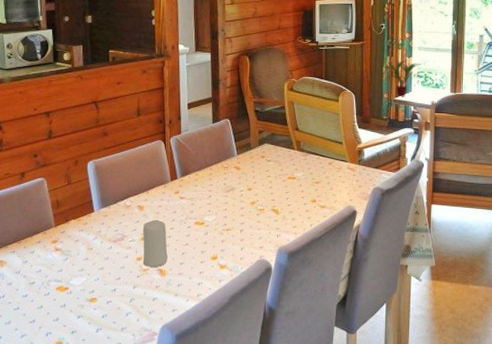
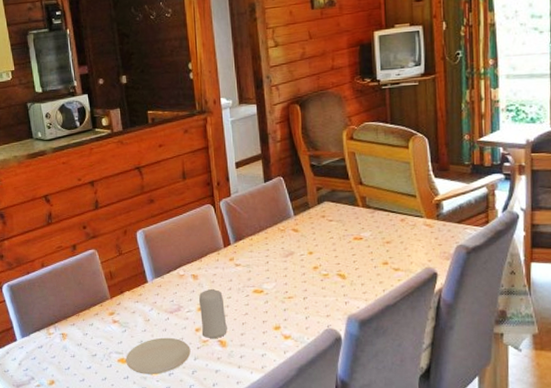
plate: none [64,266,131,302] -> present [126,337,191,374]
potted plant: present [385,60,421,97] -> none [464,93,511,138]

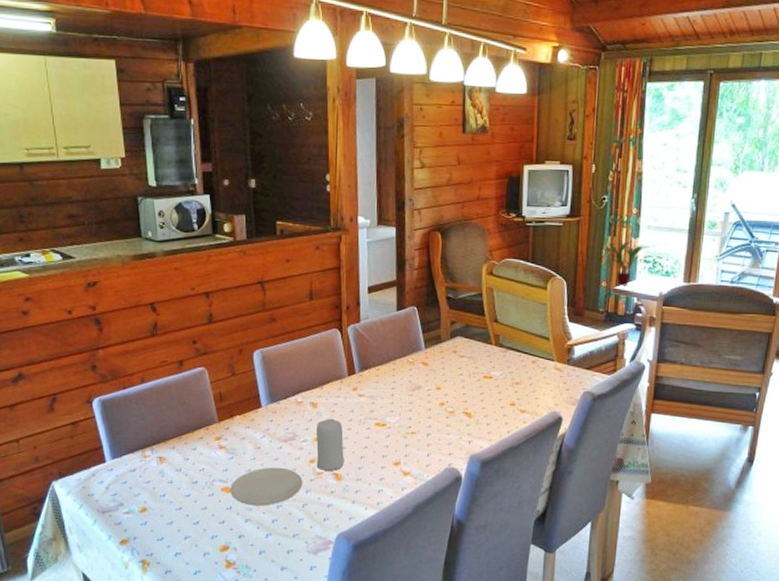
potted plant: none [464,93,511,138] -> present [605,241,650,287]

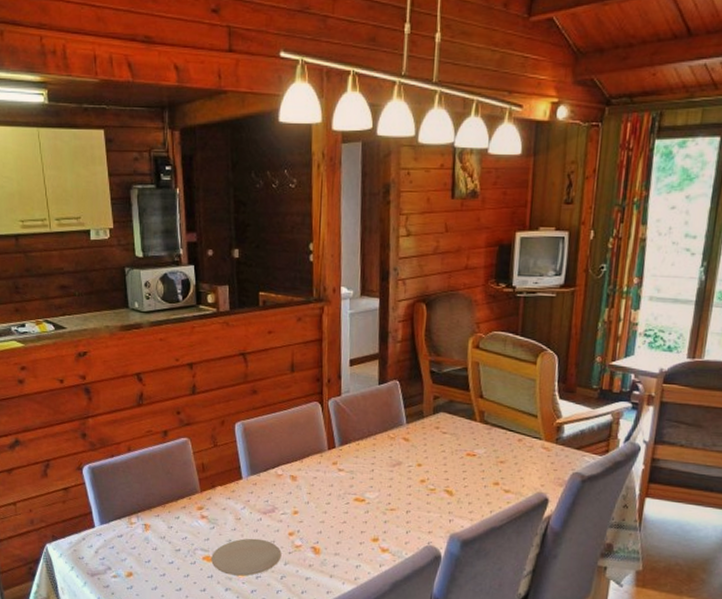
candle: present [315,418,344,471] -> none [295,492,323,545]
potted plant: present [605,241,650,287] -> none [601,314,651,362]

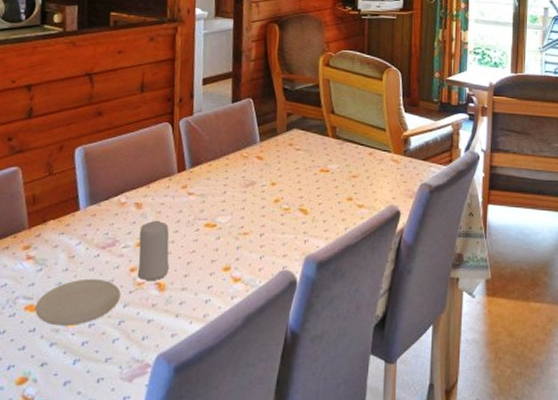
candle: none [295,492,323,545] -> present [137,220,169,280]

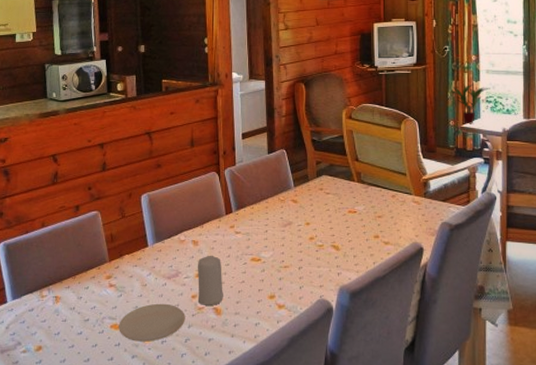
potted plant: none [437,34,479,77] -> present [450,85,490,124]

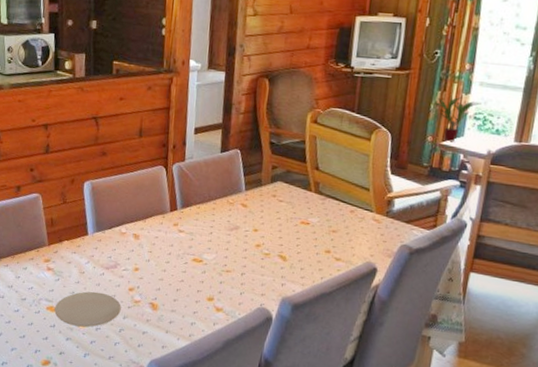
candle: present [197,255,223,305] -> none [134,250,162,301]

